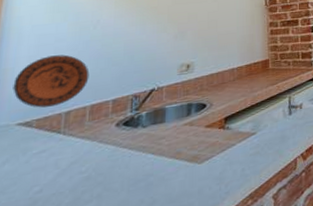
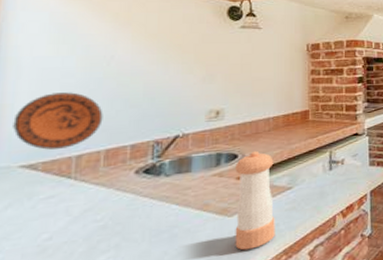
pepper shaker: none [204,99,241,196] -> present [235,150,275,250]

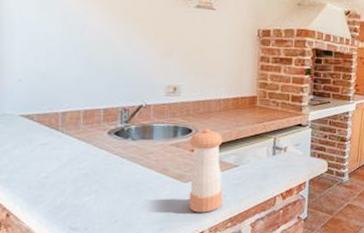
decorative plate: present [13,92,103,150] -> none [12,55,81,105]

